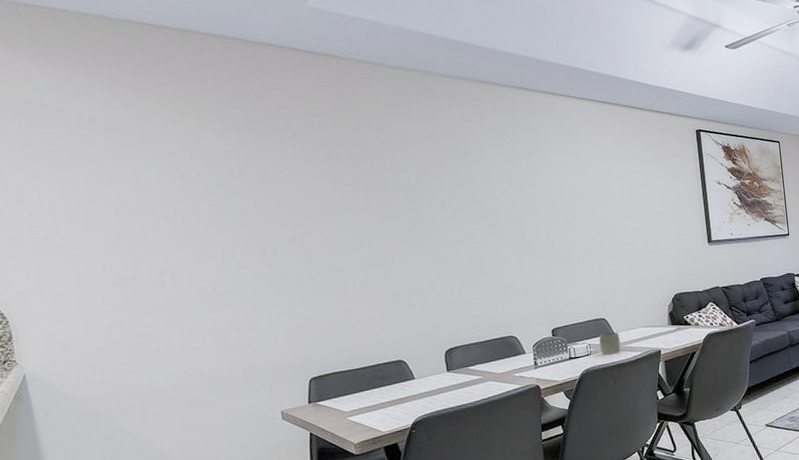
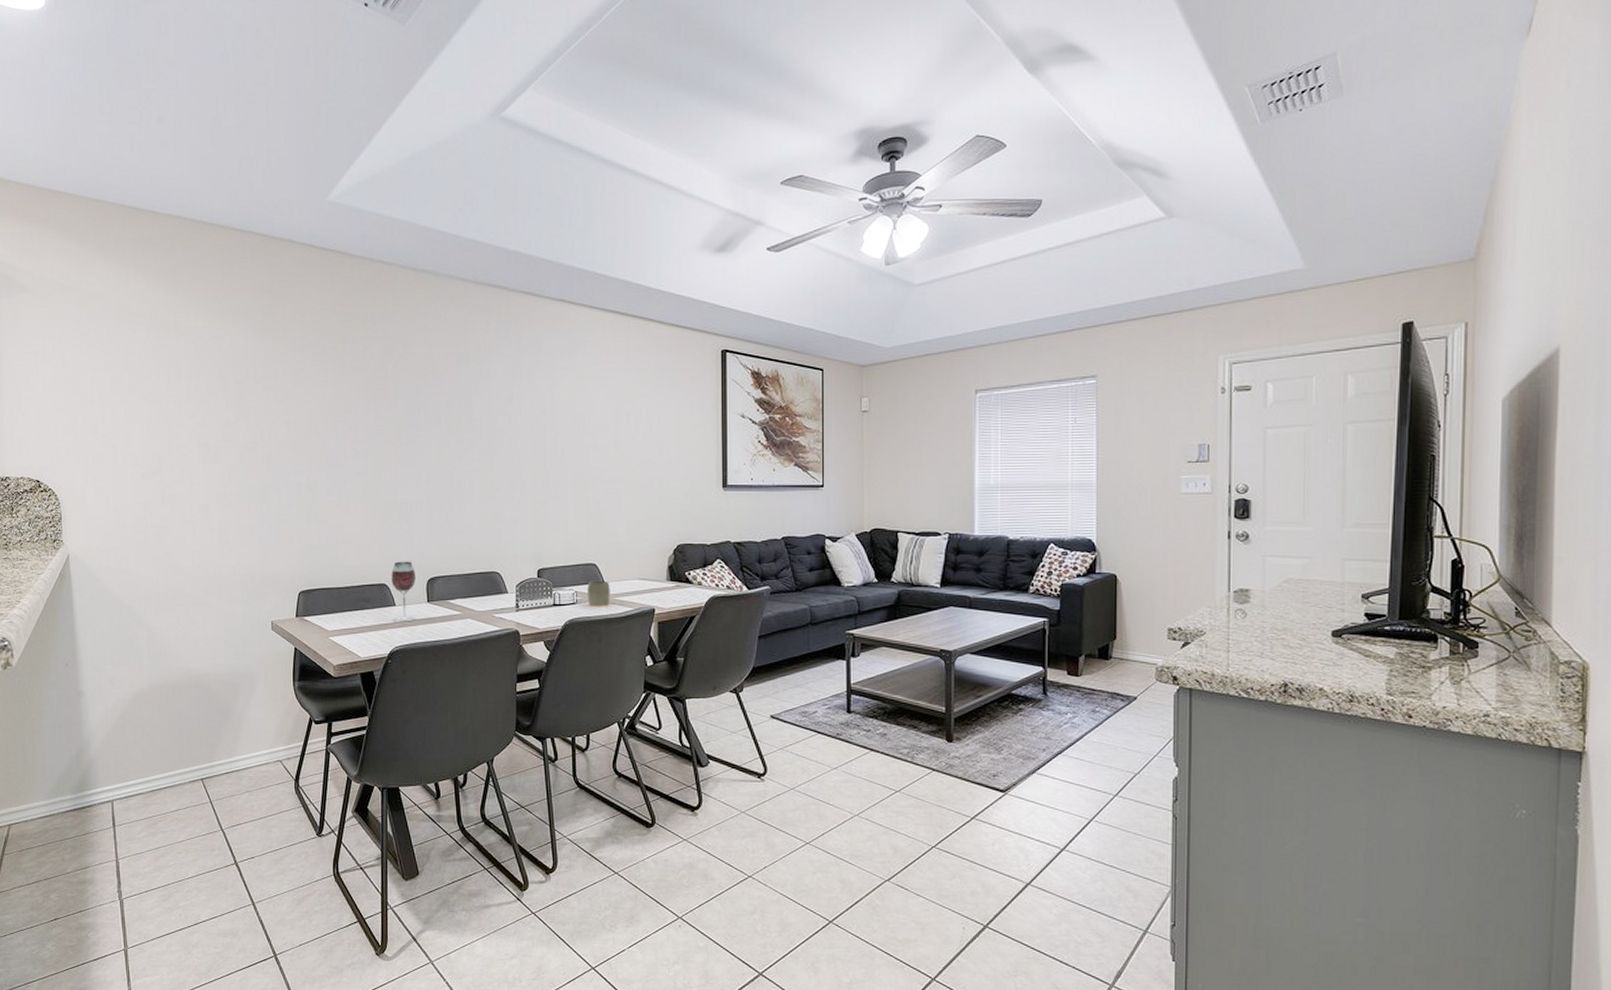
wineglass: none [407,336,436,394] -> present [391,561,416,622]

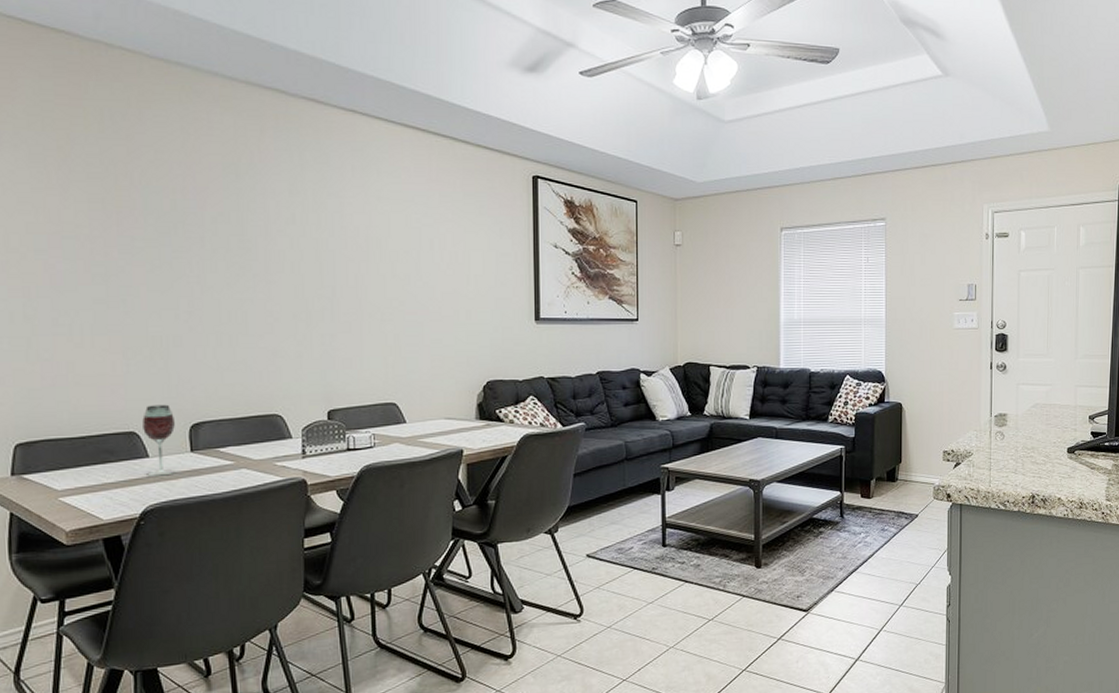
mug: present [588,582,610,607] -> none [387,422,413,450]

